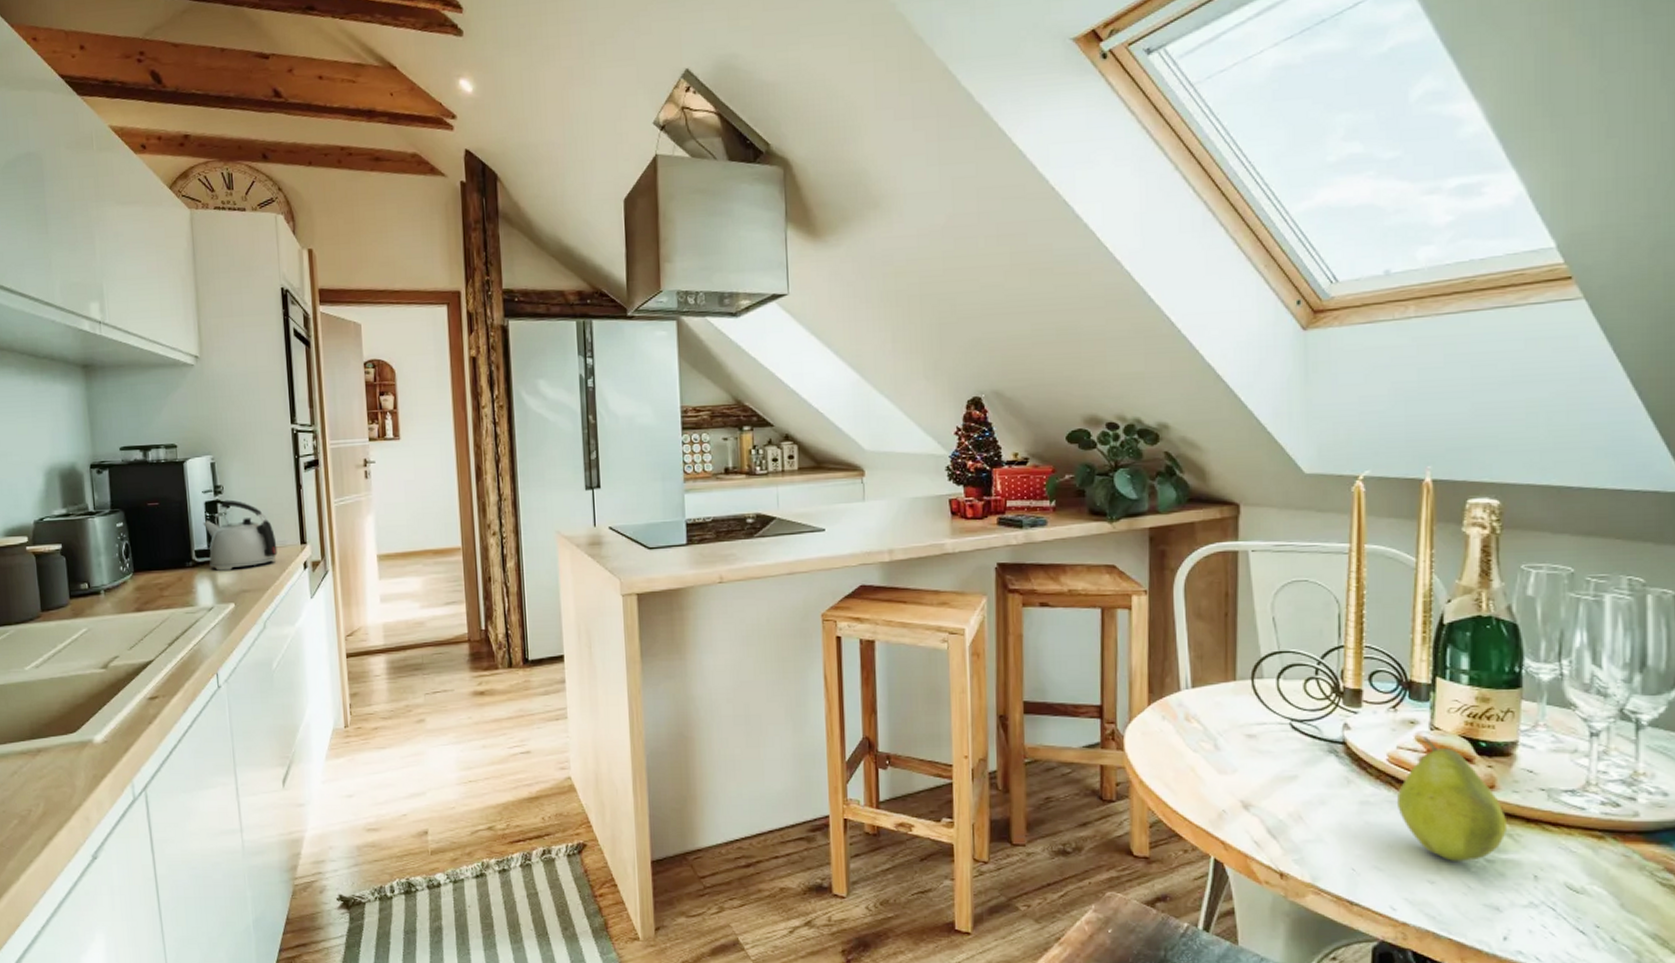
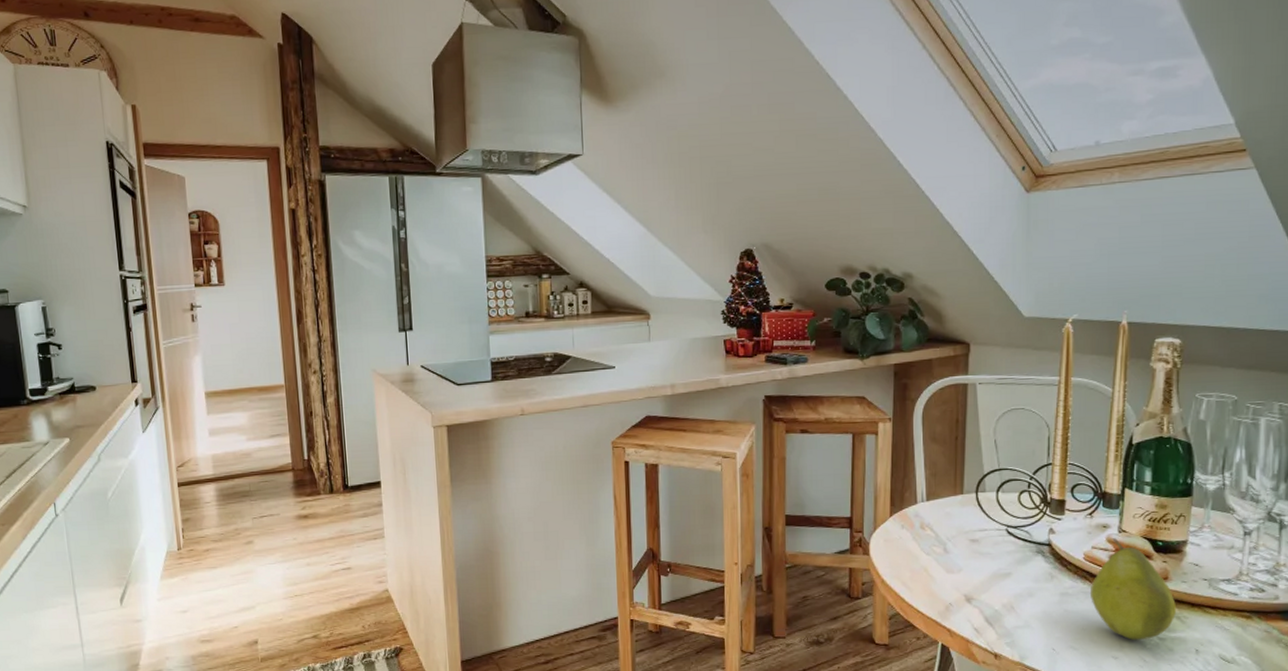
kettle: present [203,499,278,571] -> none [36,341,110,408]

